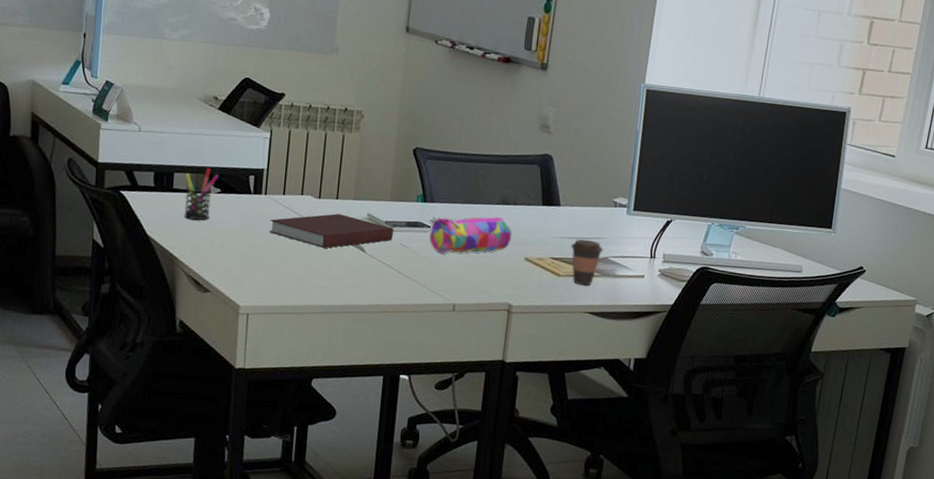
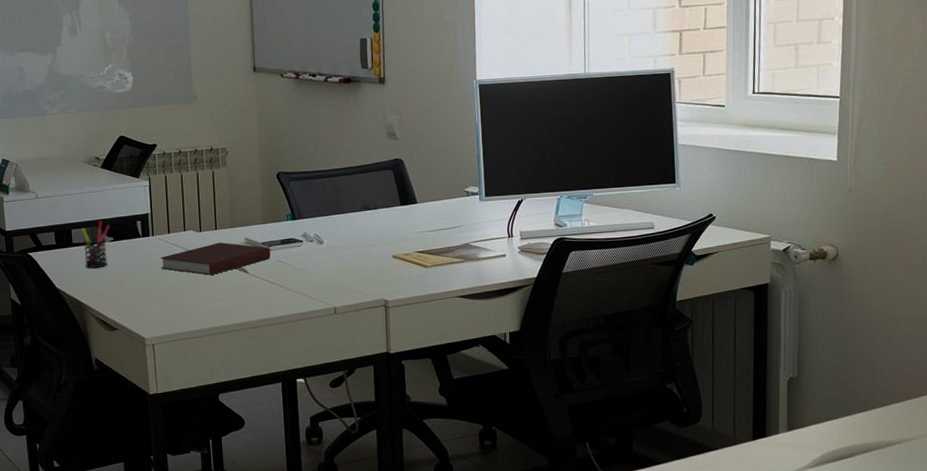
pencil case: present [429,217,512,254] -> none [303,222,378,264]
coffee cup: present [570,239,604,286] -> none [433,230,464,273]

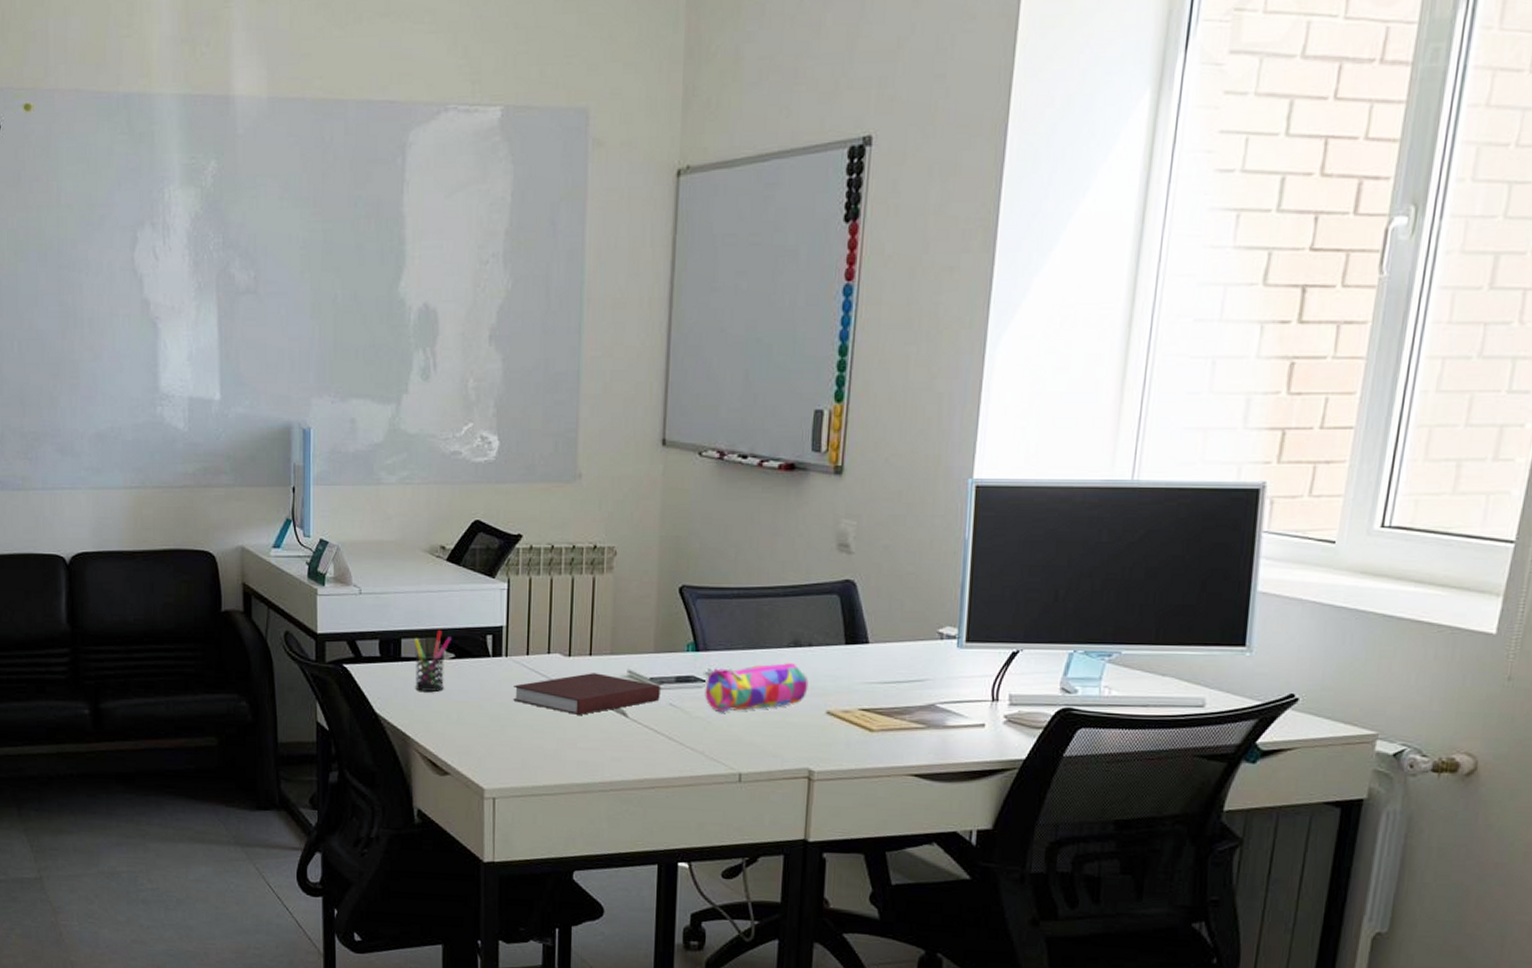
pencil case: none [303,222,378,264] -> present [705,663,809,713]

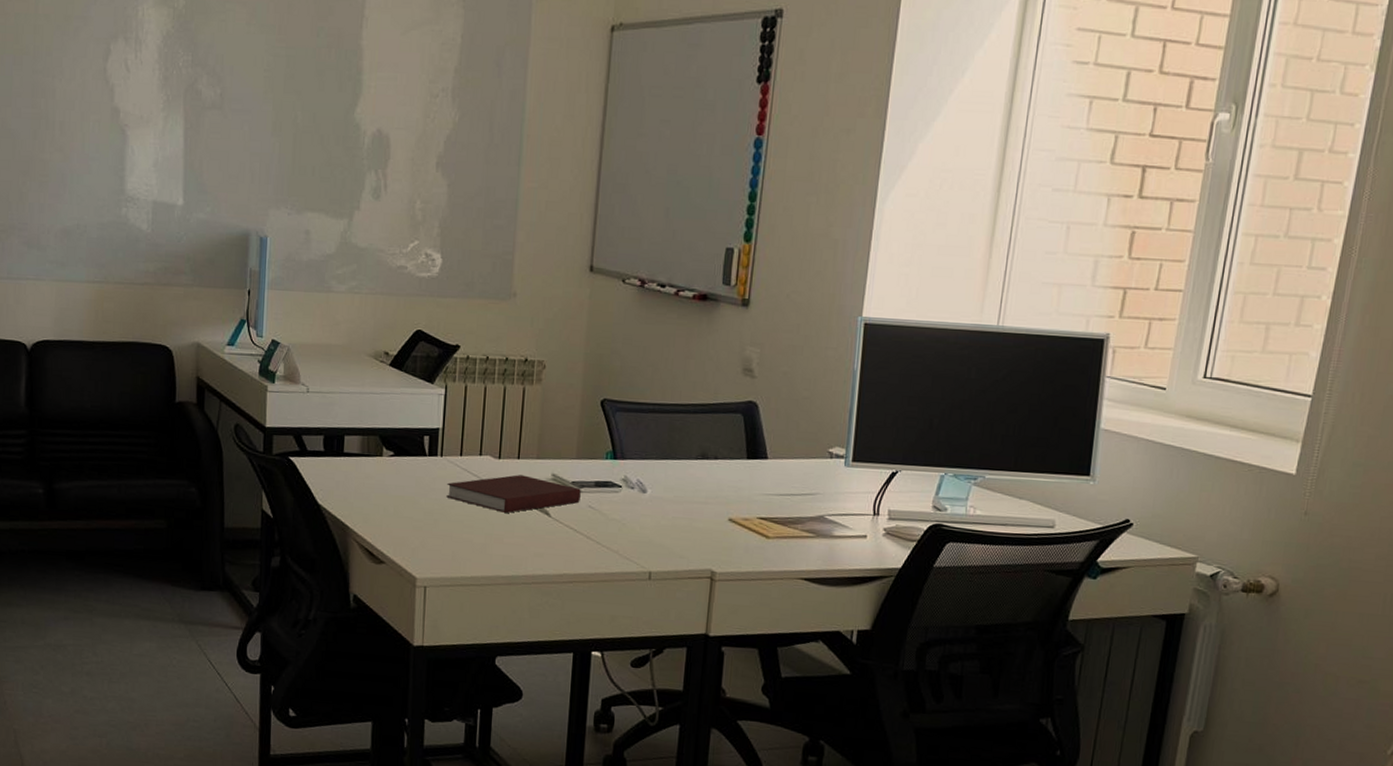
pen holder: present [413,629,452,692] -> none [356,428,391,486]
pencil case: present [705,663,809,713] -> none [620,473,714,516]

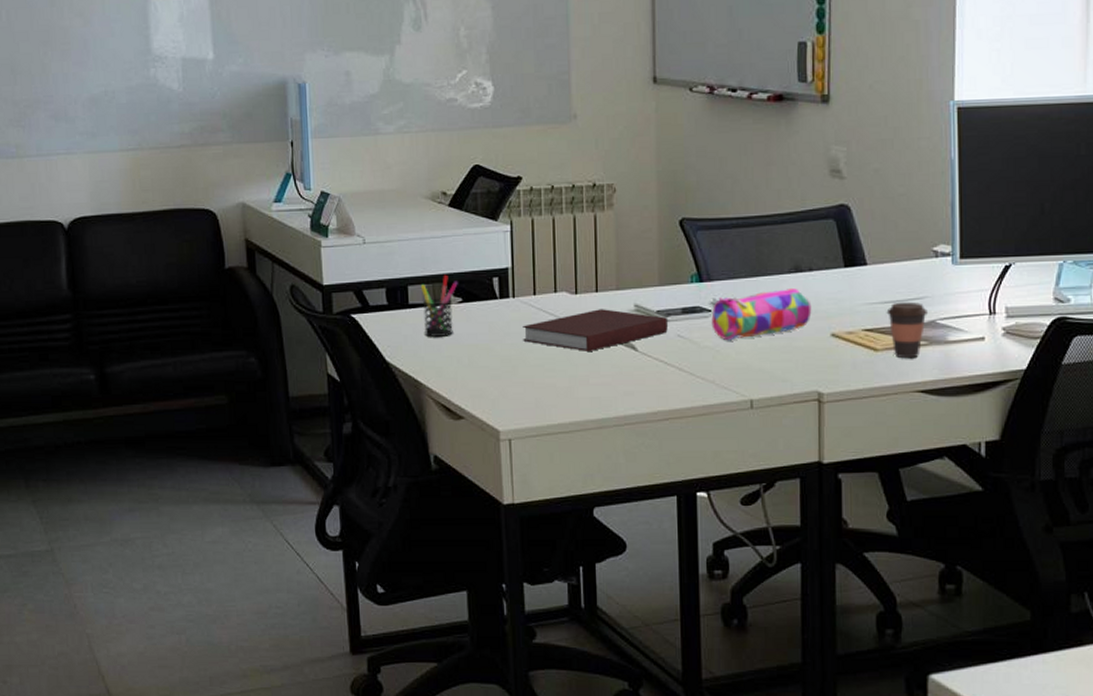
pen holder: none [356,428,391,486] -> present [420,274,458,337]
pencil case: none [620,473,714,516] -> present [711,288,812,341]
coffee cup: none [780,495,819,549] -> present [886,301,929,359]

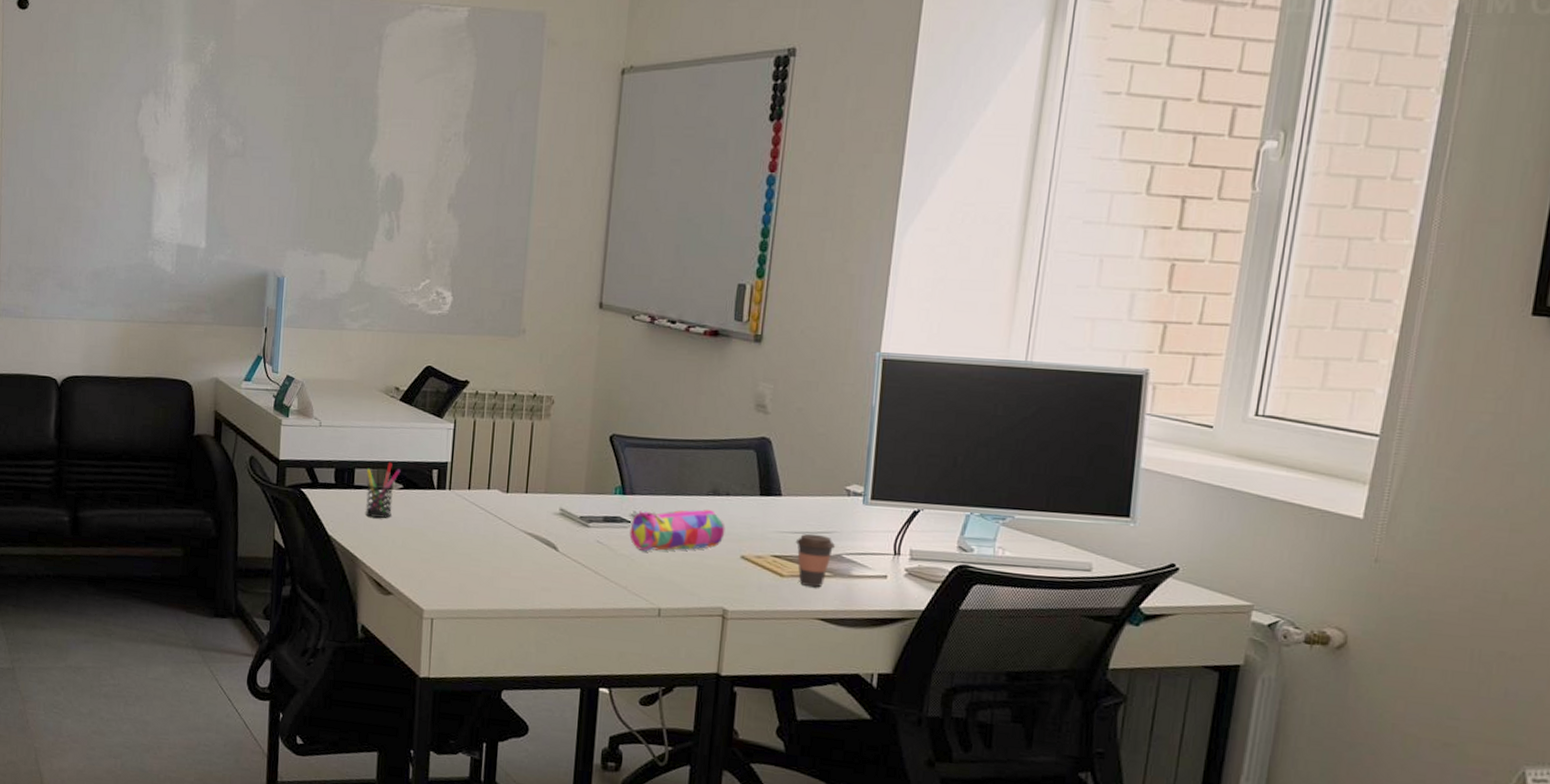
notebook: present [523,309,668,351] -> none [454,509,589,547]

